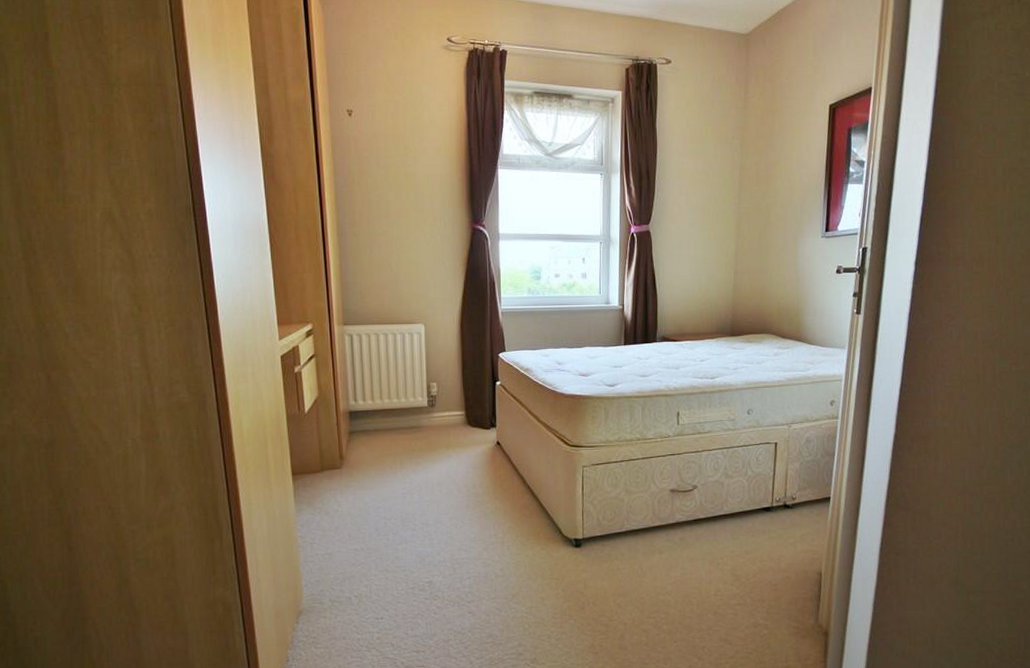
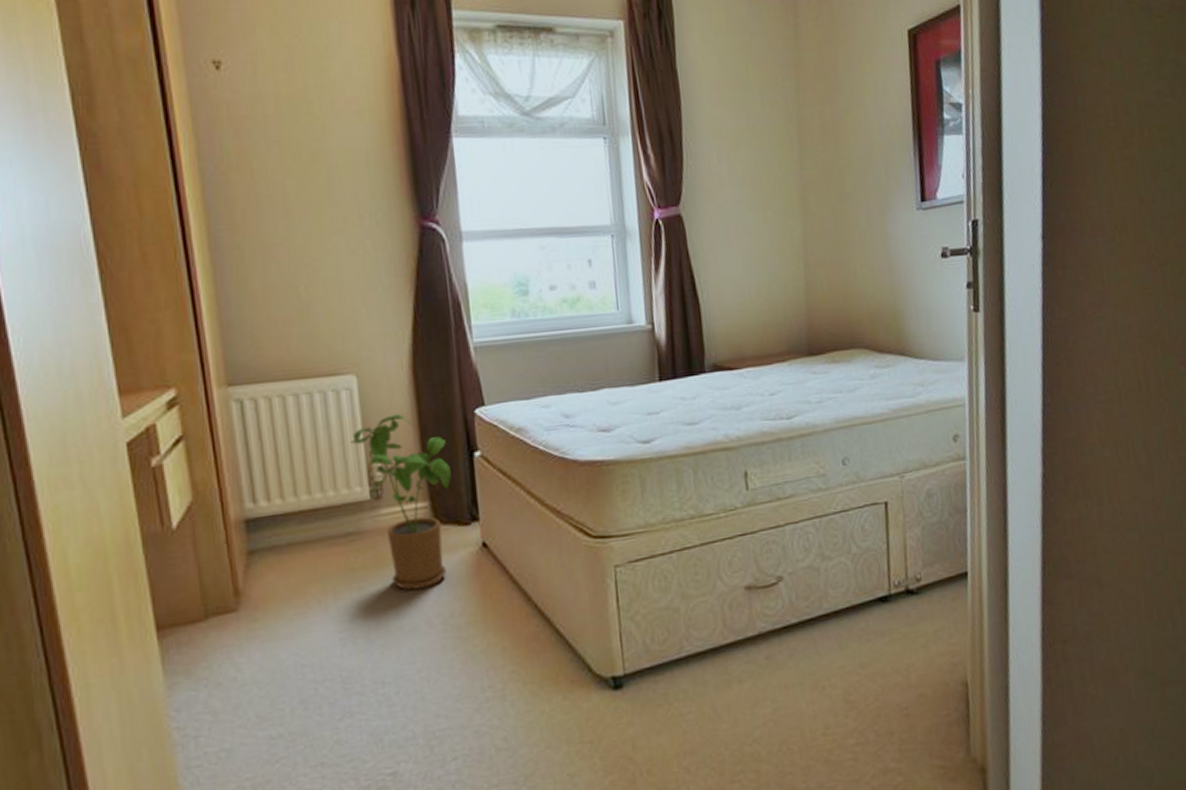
house plant: none [417,352,480,468] -> present [350,413,451,591]

